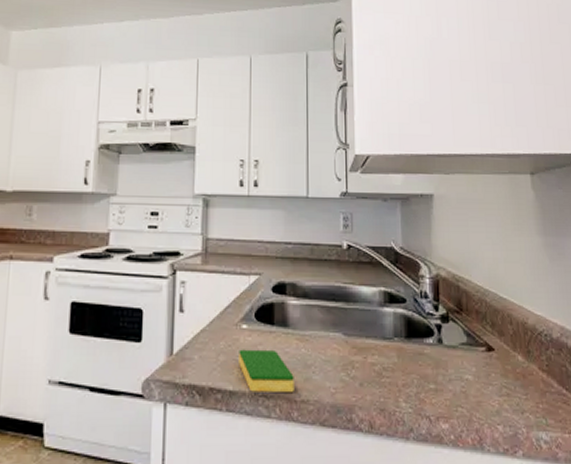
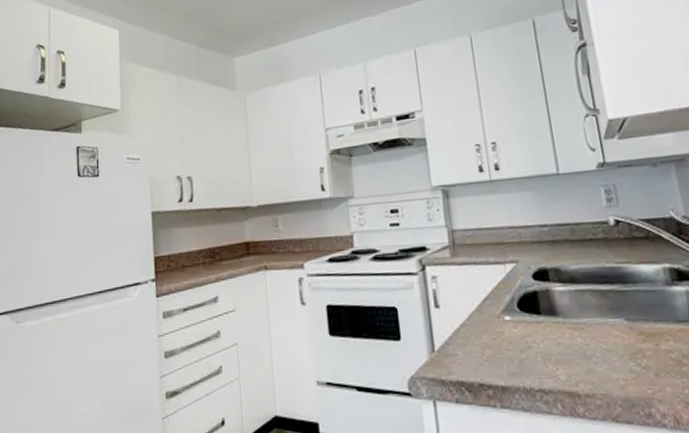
dish sponge: present [239,349,294,392] -> none [505,341,576,387]

